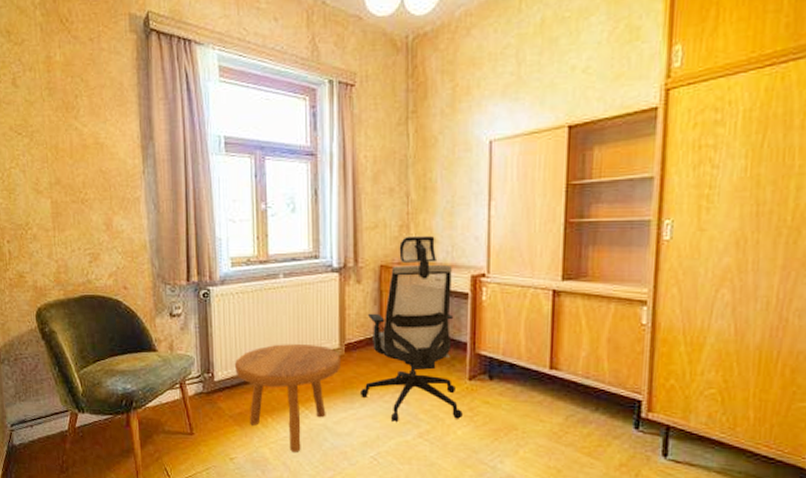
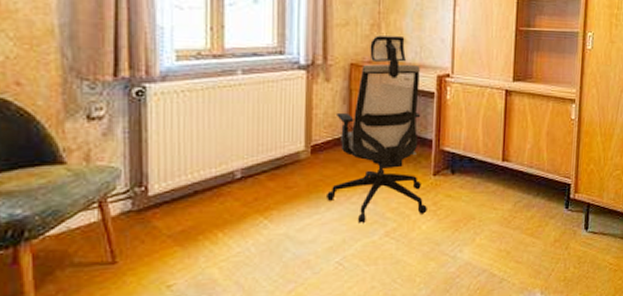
footstool: present [234,344,340,452] -> none [176,148,306,268]

